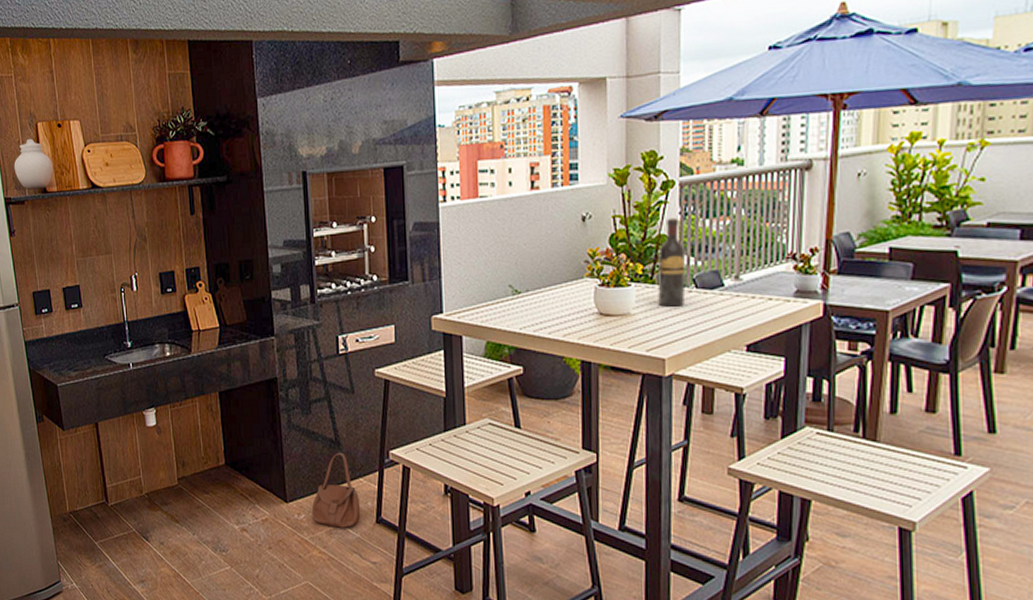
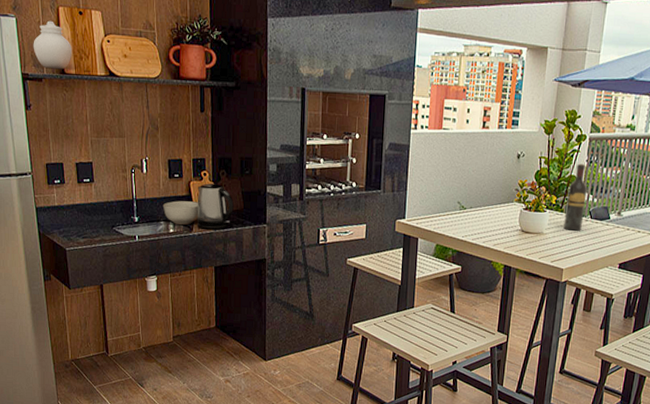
bowl: none [156,318,196,346] -> present [162,200,198,225]
kettle: none [193,294,235,349] -> present [196,183,234,230]
handbag: present [311,452,361,528] -> none [285,323,326,383]

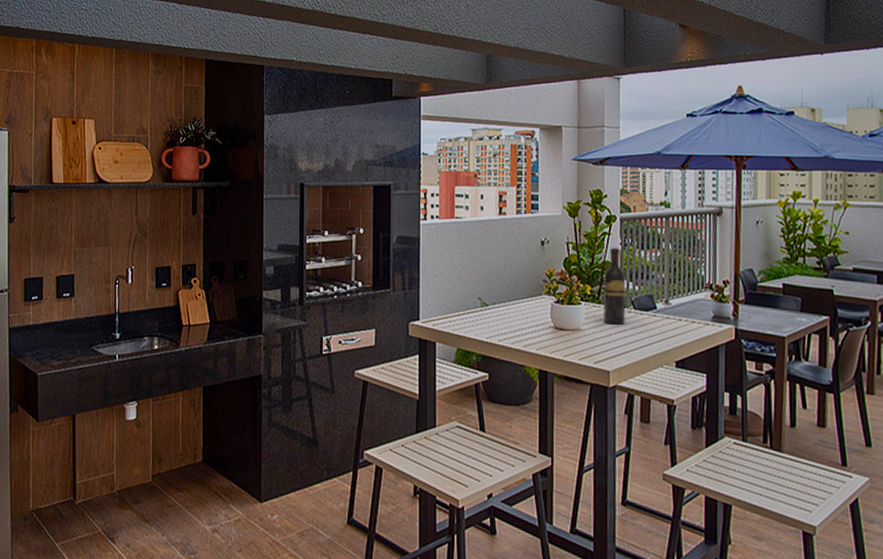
jar: present [33,20,73,70] -> none [22,132,63,179]
bowl: present [162,200,198,225] -> none [147,312,187,339]
kettle: present [196,183,234,230] -> none [184,291,226,344]

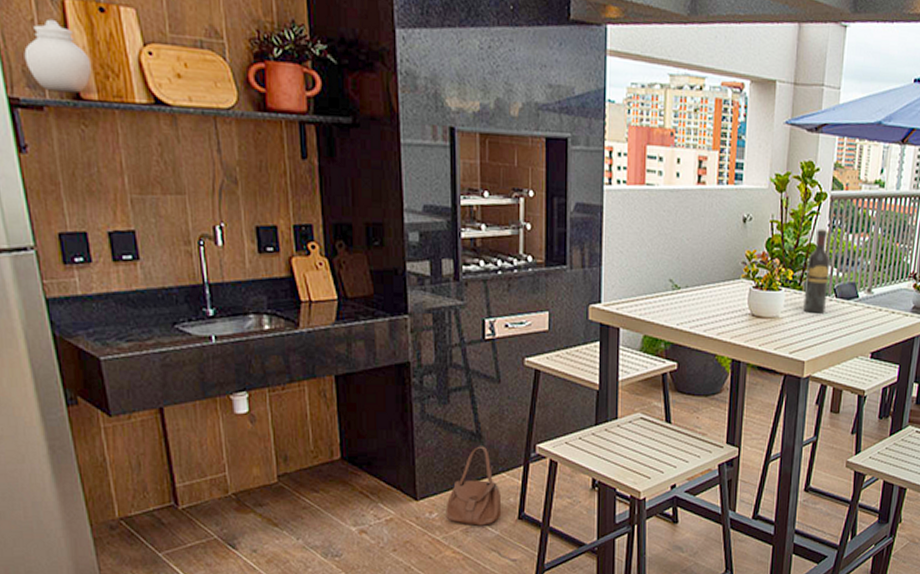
jar: none [22,132,63,179] -> present [24,19,92,94]
handbag: none [284,451,333,529] -> present [445,446,502,526]

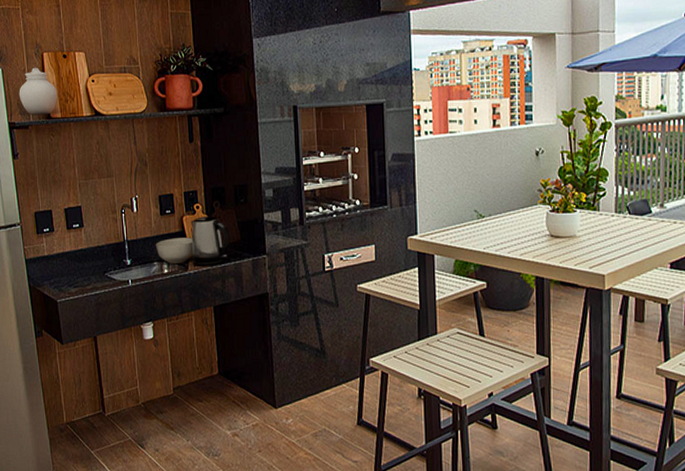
bowl: none [250,284,306,318] -> present [155,237,193,264]
kettle: none [303,259,359,324] -> present [190,216,230,266]
handbag: present [445,446,502,526] -> none [298,361,344,430]
wine bottle: present [803,228,831,313] -> none [598,154,621,230]

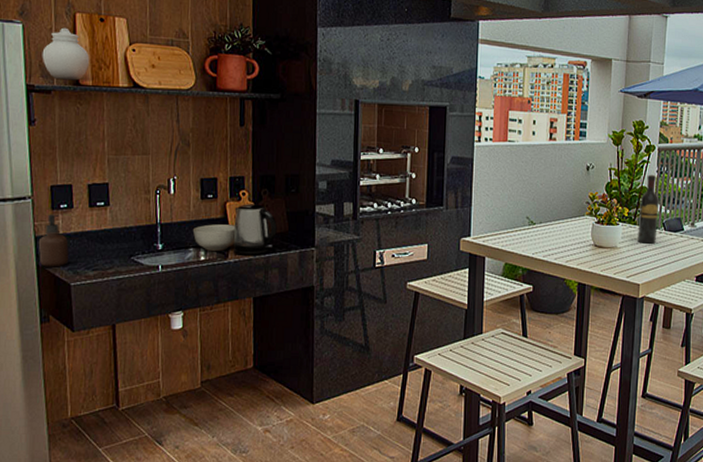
soap dispenser: none [28,238,55,286] -> present [38,214,70,267]
wine bottle: none [598,154,621,230] -> present [637,174,660,244]

